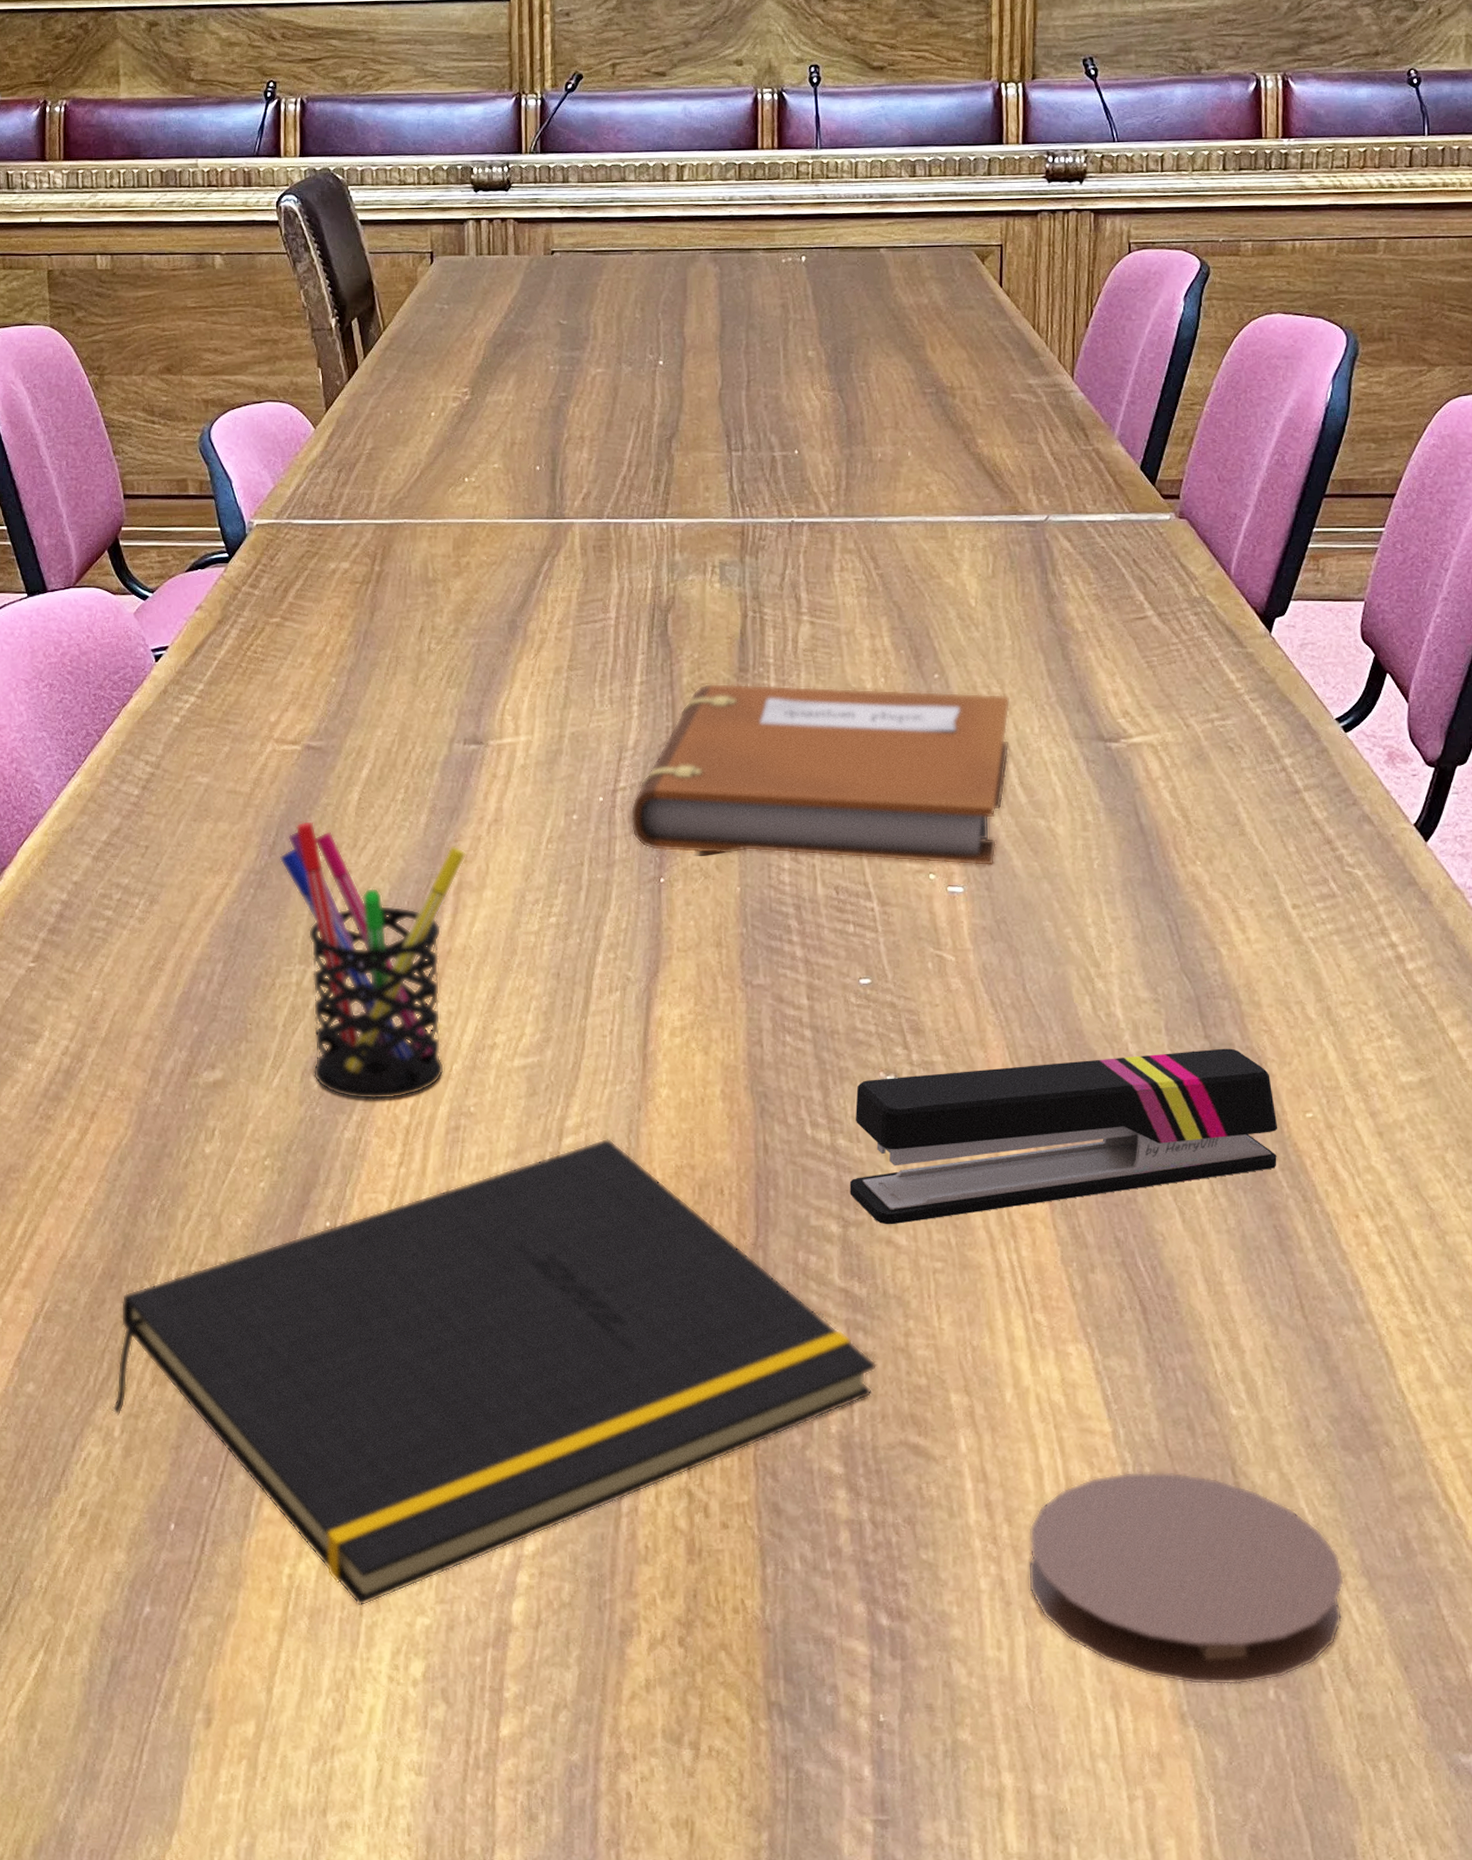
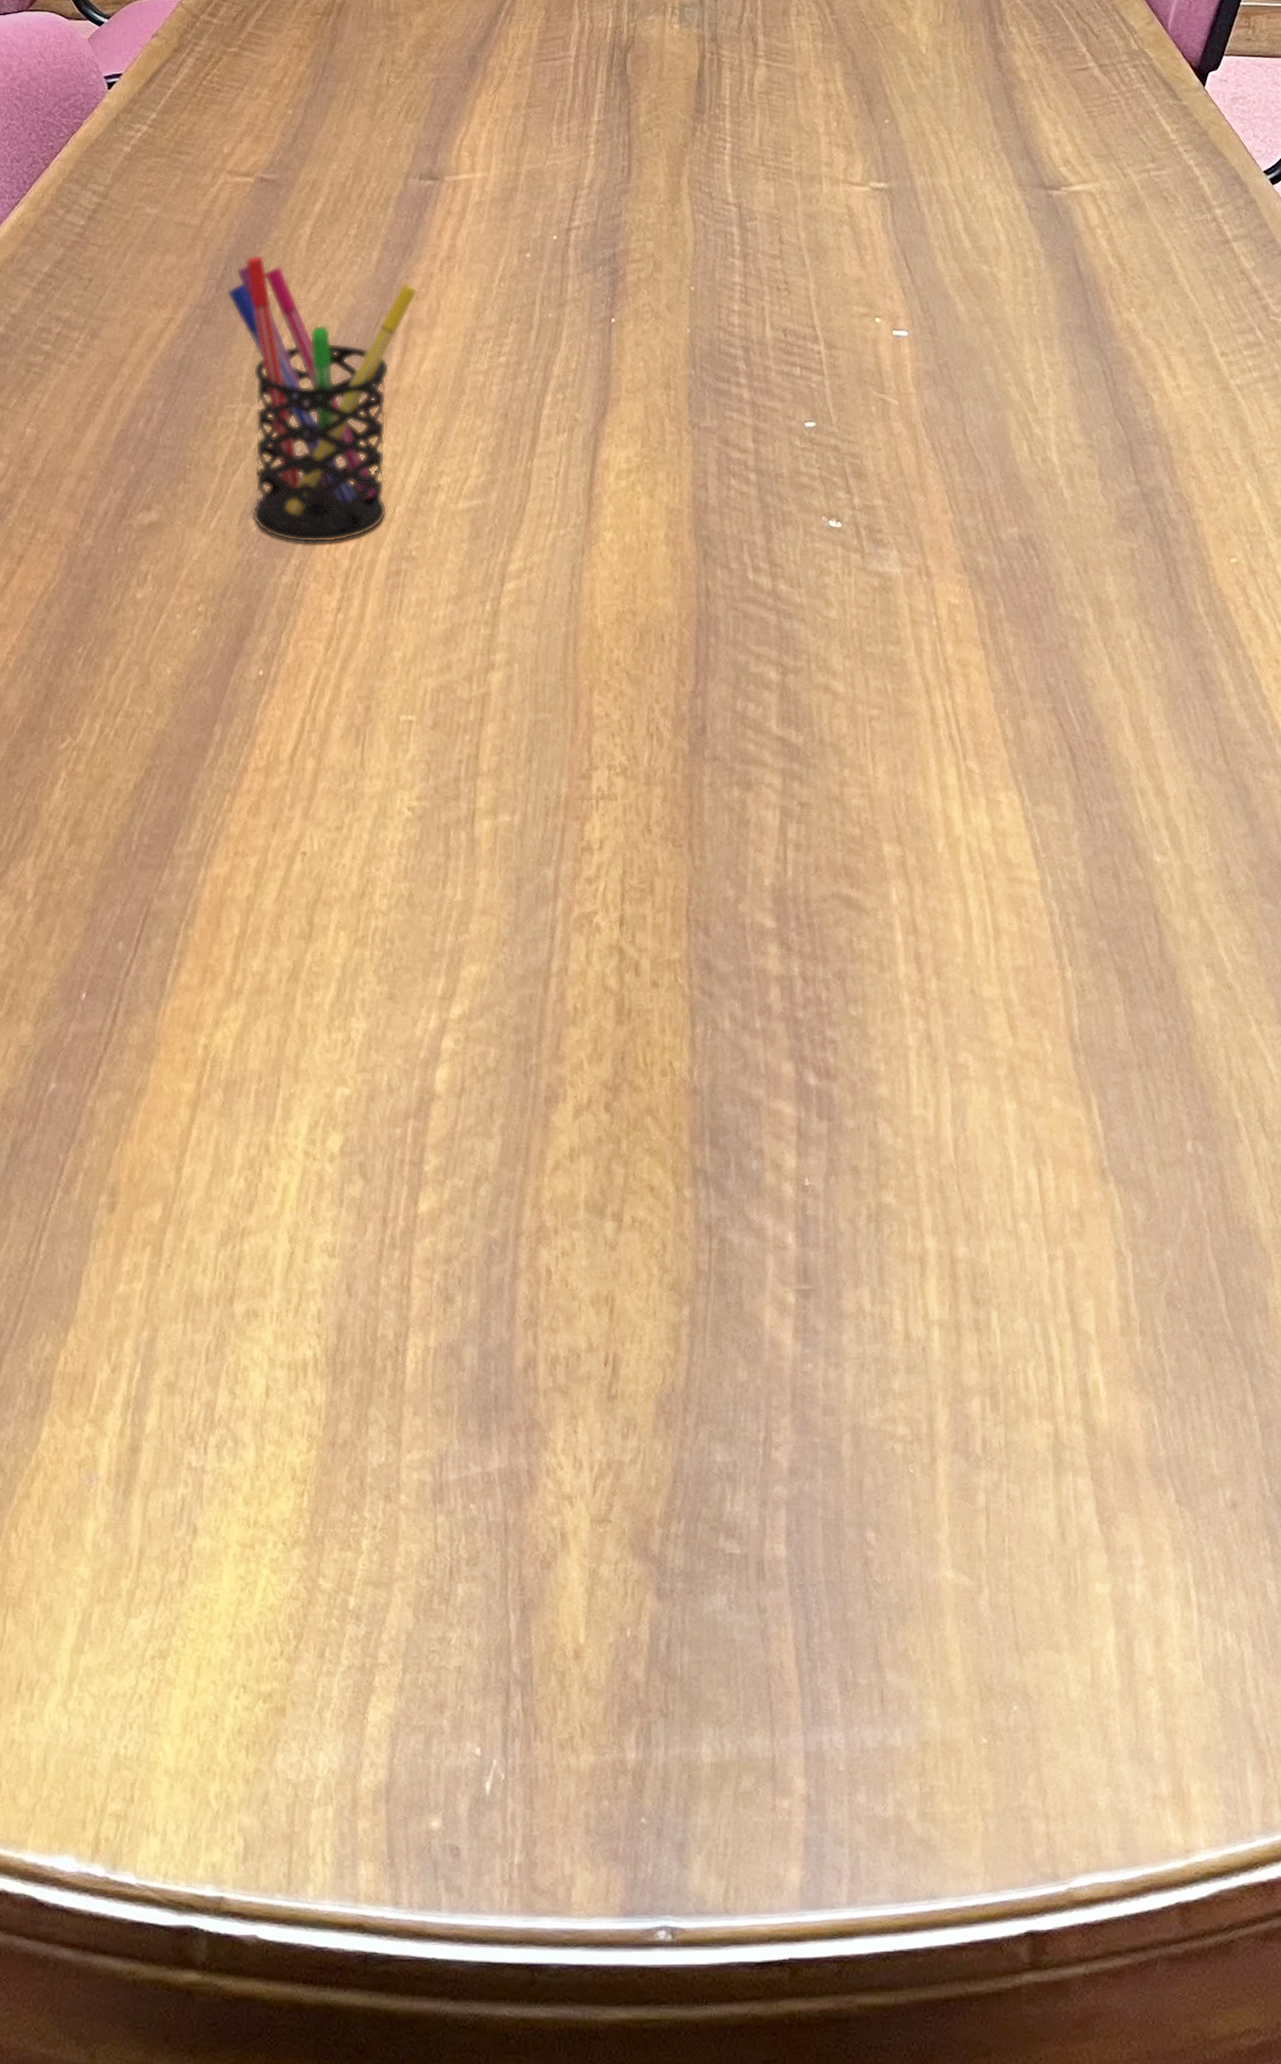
notepad: present [112,1138,878,1606] -> none [26,583,812,1077]
notebook: present [630,683,1011,866] -> none [583,123,957,311]
stapler: present [849,1048,1278,1225] -> none [789,494,1204,672]
coaster: present [1027,1471,1345,1685] -> none [955,921,1261,1139]

